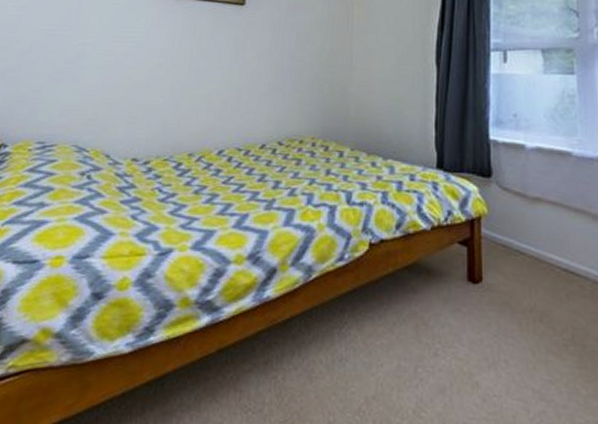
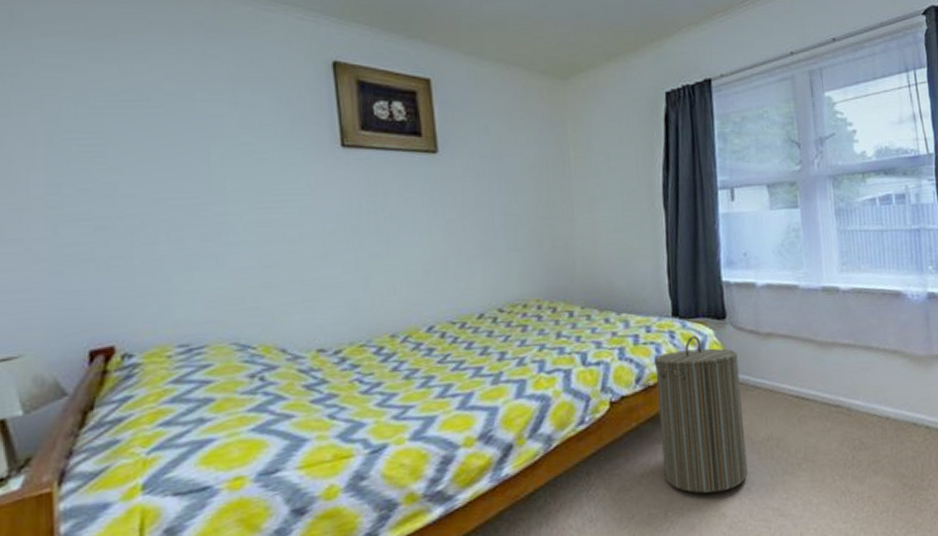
laundry hamper: none [415,189,506,358] -> present [653,335,748,493]

